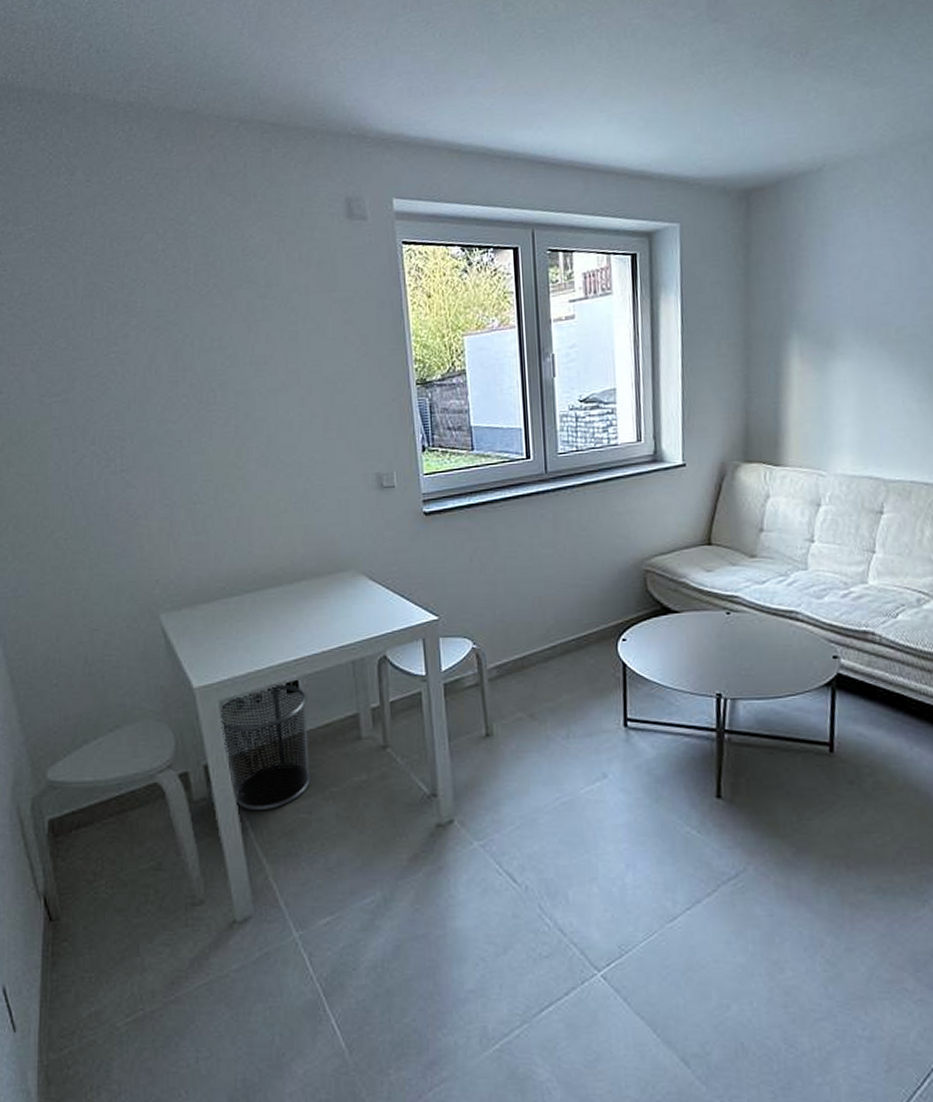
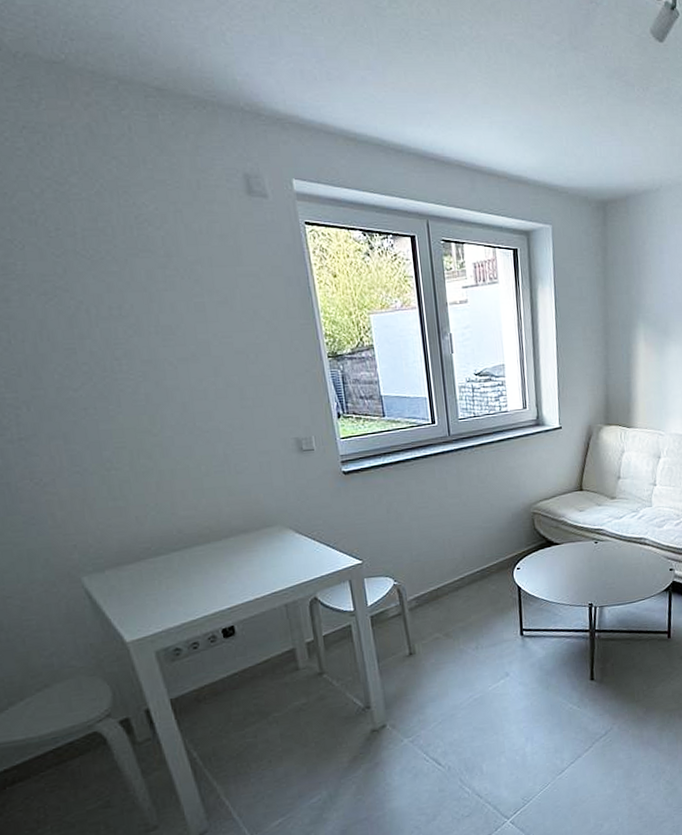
waste bin: present [219,684,311,811] -> none [156,630,254,743]

